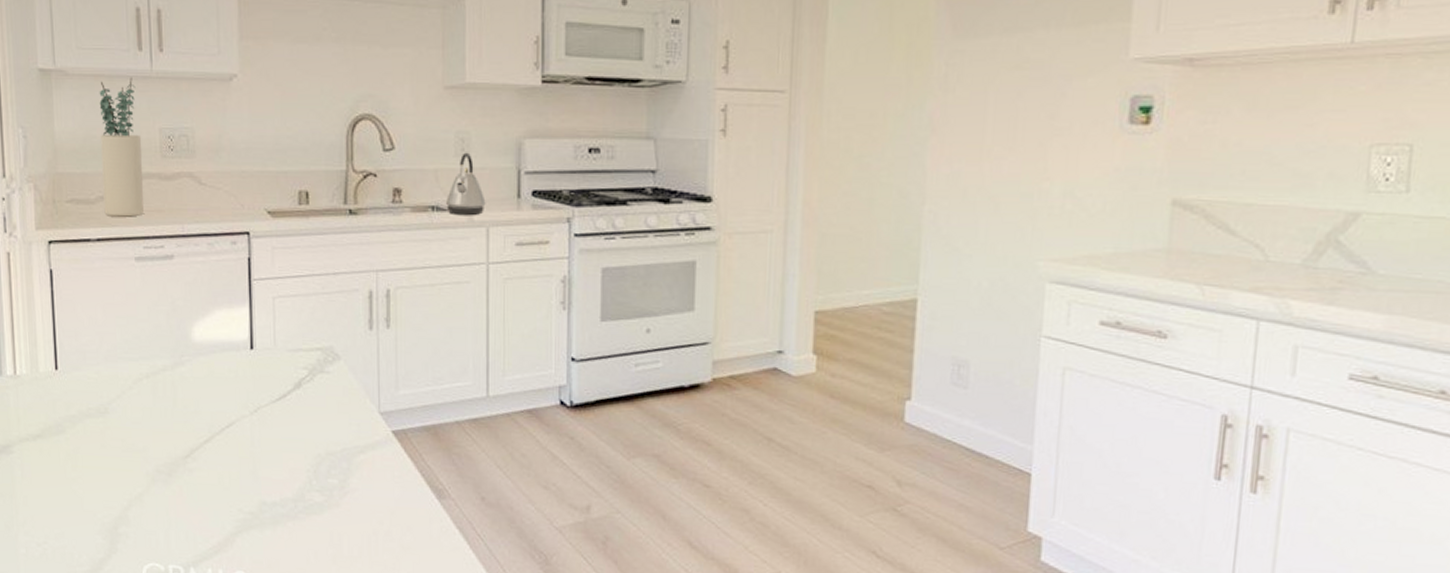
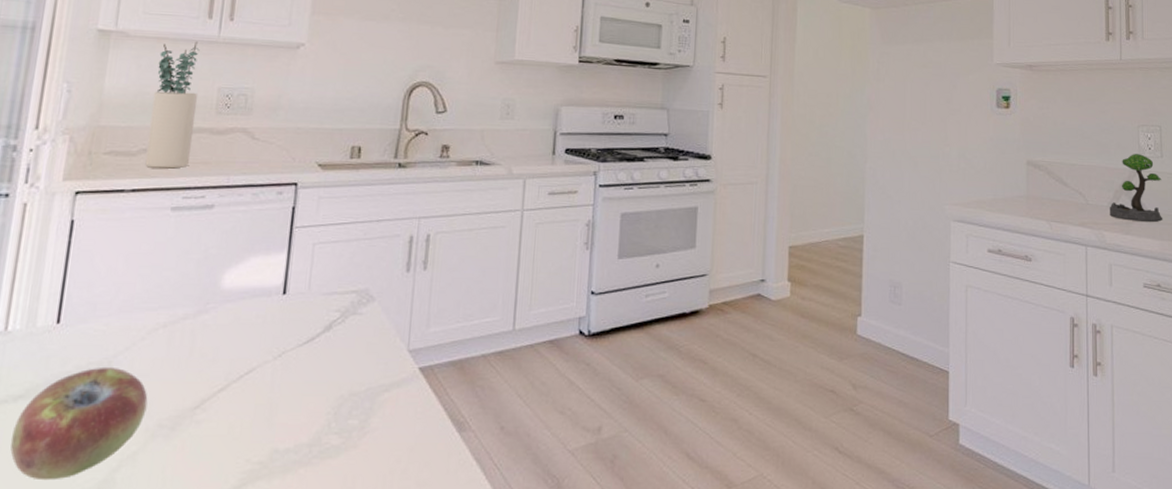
fruit: none [37,412,144,513] -> present [10,366,148,481]
kettle: present [445,152,486,216] -> none [488,116,525,170]
plant: none [1303,187,1403,289] -> present [1110,154,1163,223]

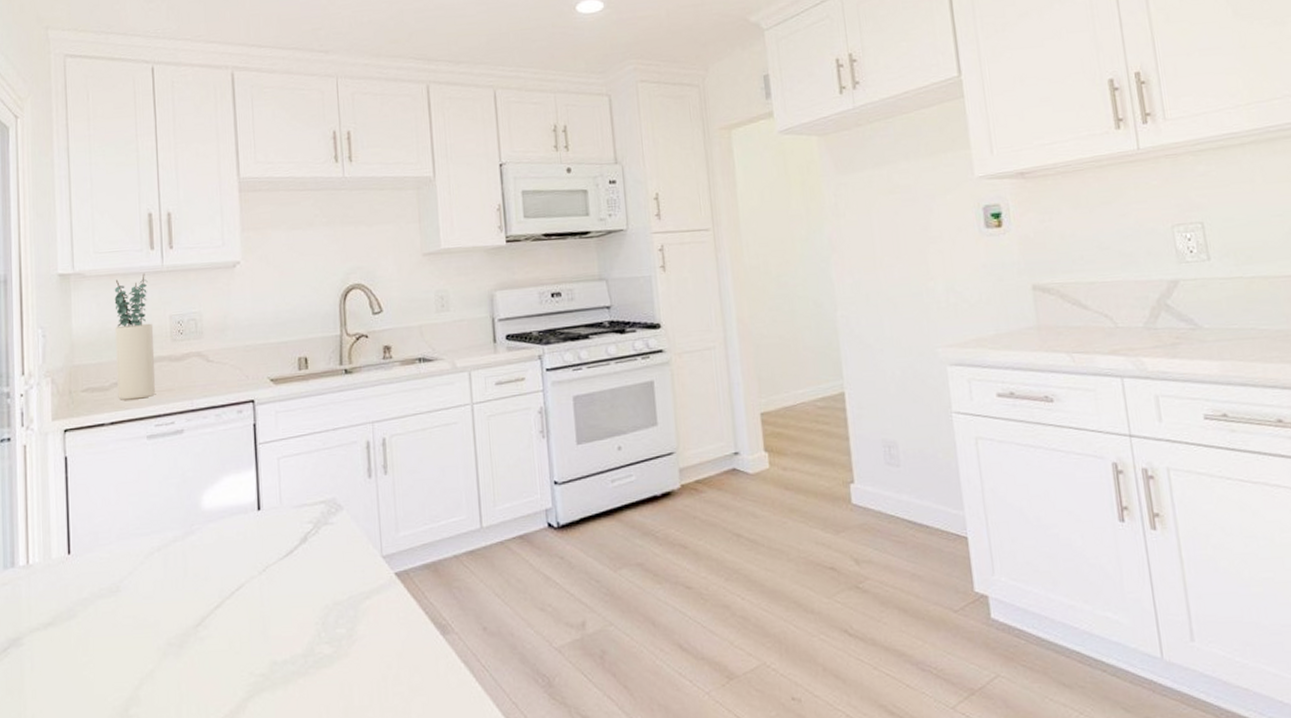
fruit: present [10,366,148,481] -> none [47,591,156,700]
plant: present [1110,154,1163,223] -> none [1147,259,1221,342]

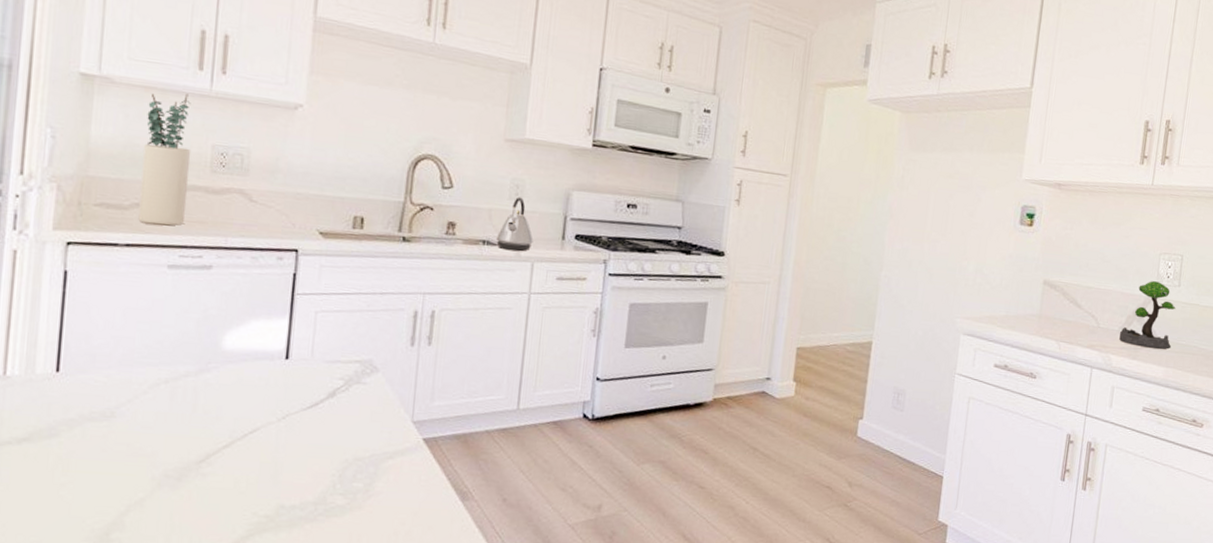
kettle: none [430,307,466,365] -> present [495,197,533,252]
plant: none [1147,259,1221,342] -> present [1119,281,1176,350]

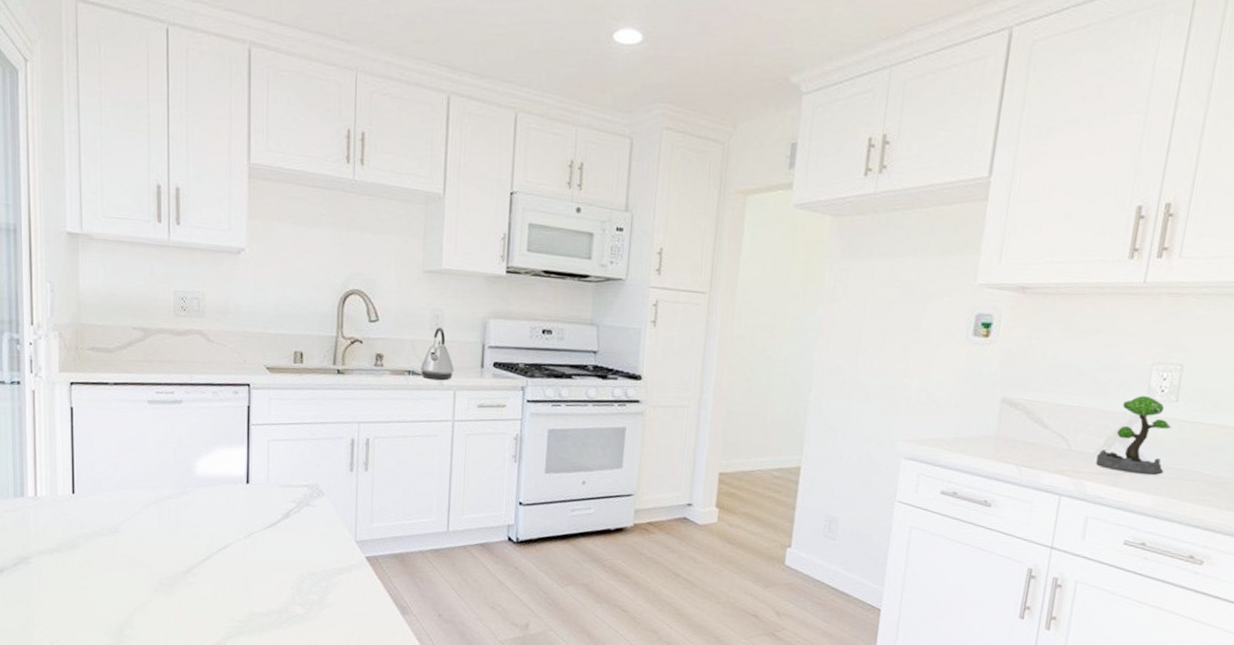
vase: present [138,93,192,226] -> none [120,245,158,366]

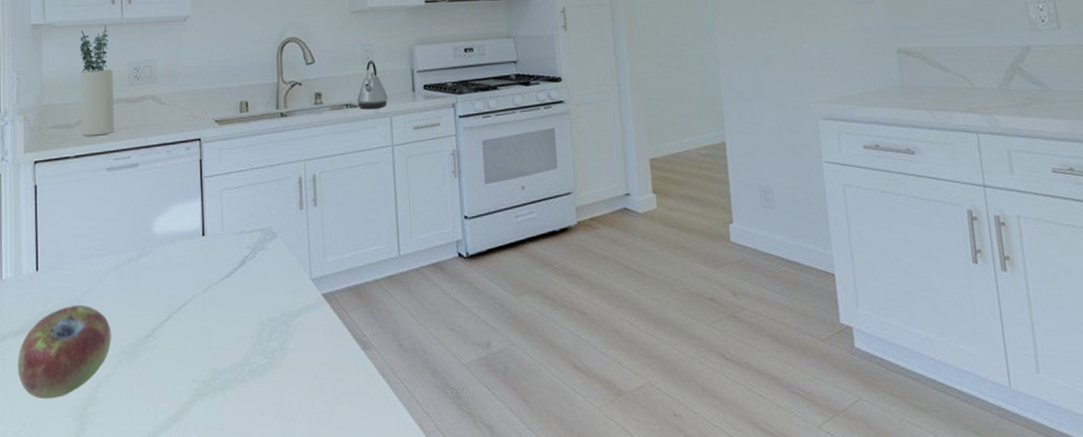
fruit: none [53,532,149,617] -> present [17,304,112,400]
vase: none [120,245,158,366] -> present [79,25,115,137]
plant: present [1096,396,1171,476] -> none [1001,28,1069,102]

